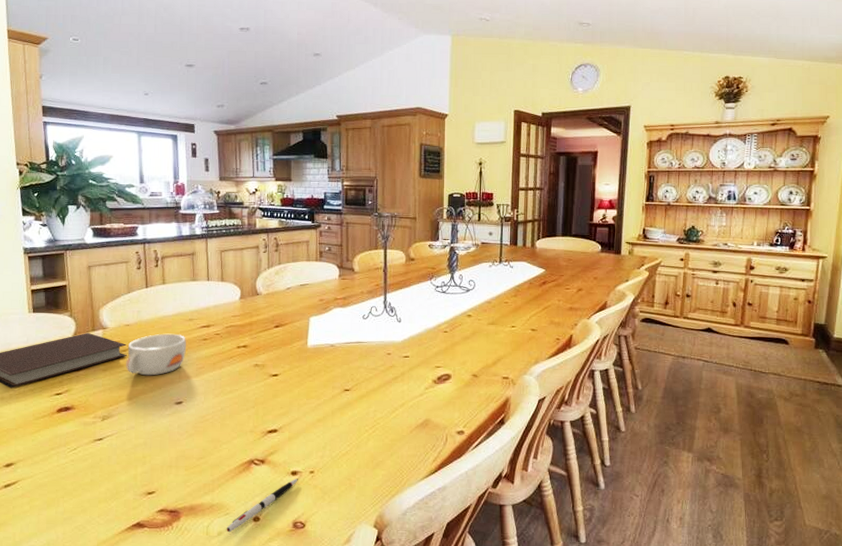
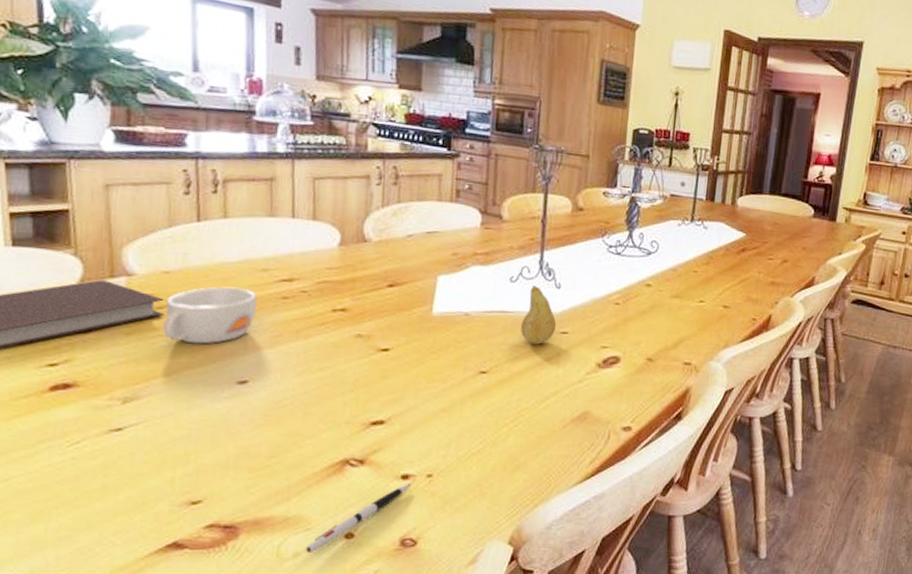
fruit: none [373,321,400,367] -> present [521,286,557,345]

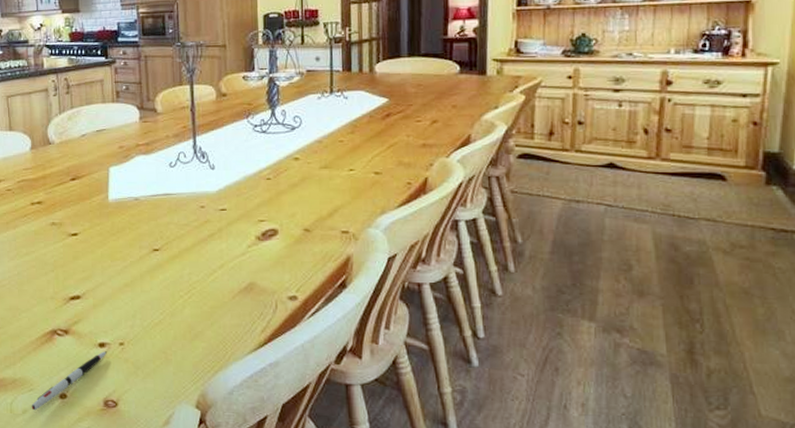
fruit: present [521,286,557,345] -> none [184,169,215,222]

